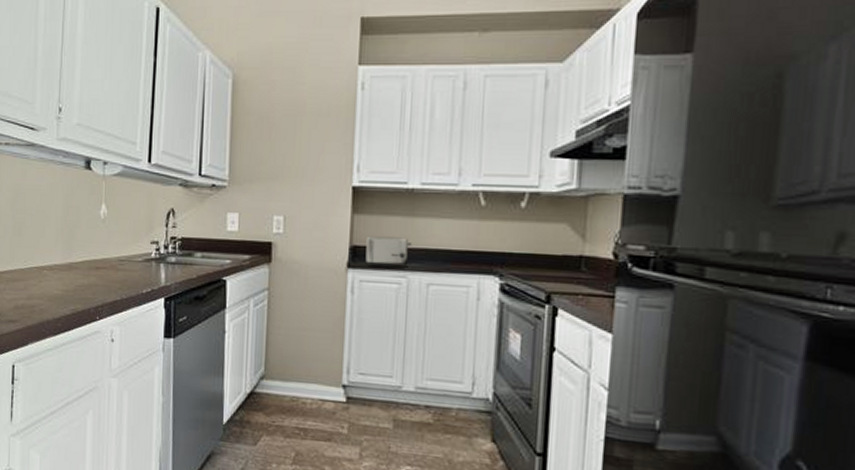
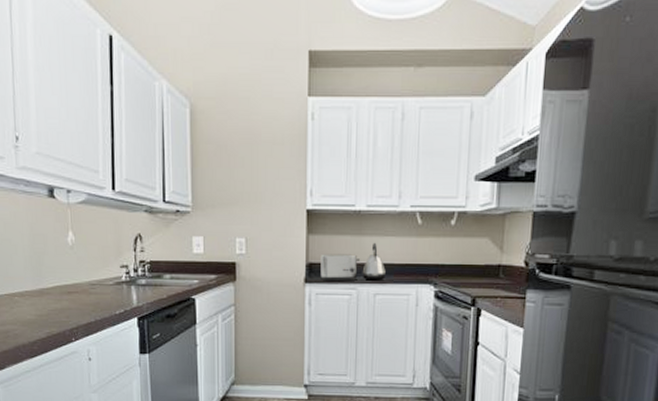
kettle: none [413,224,442,269] -> present [362,242,386,281]

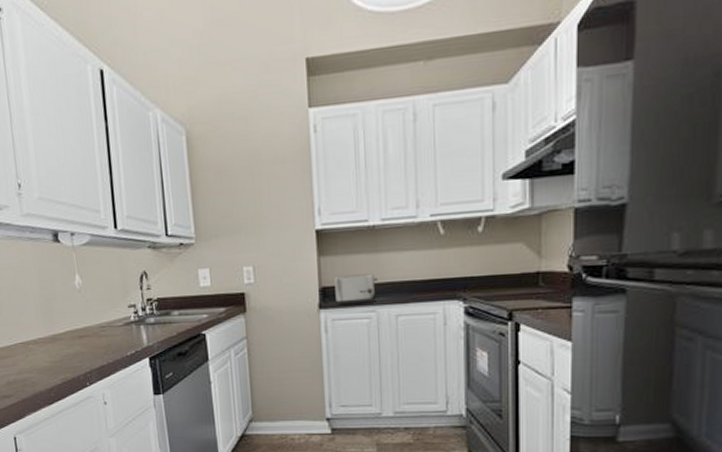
kettle: present [362,242,386,281] -> none [381,258,407,302]

